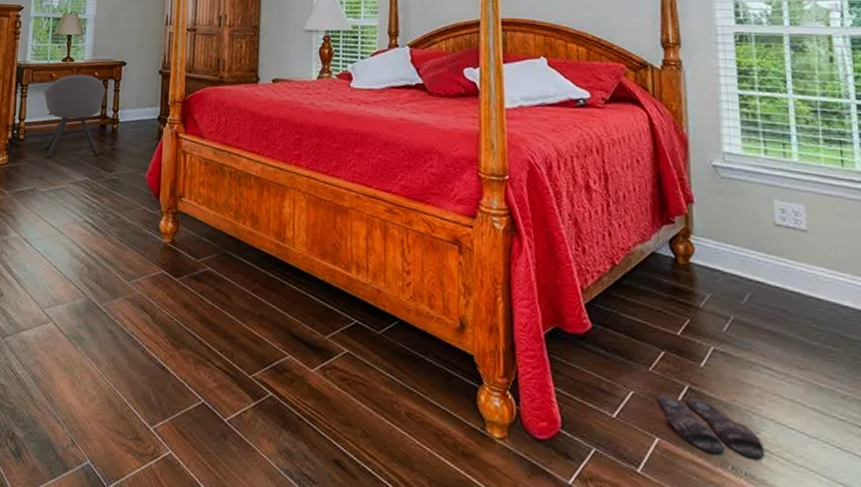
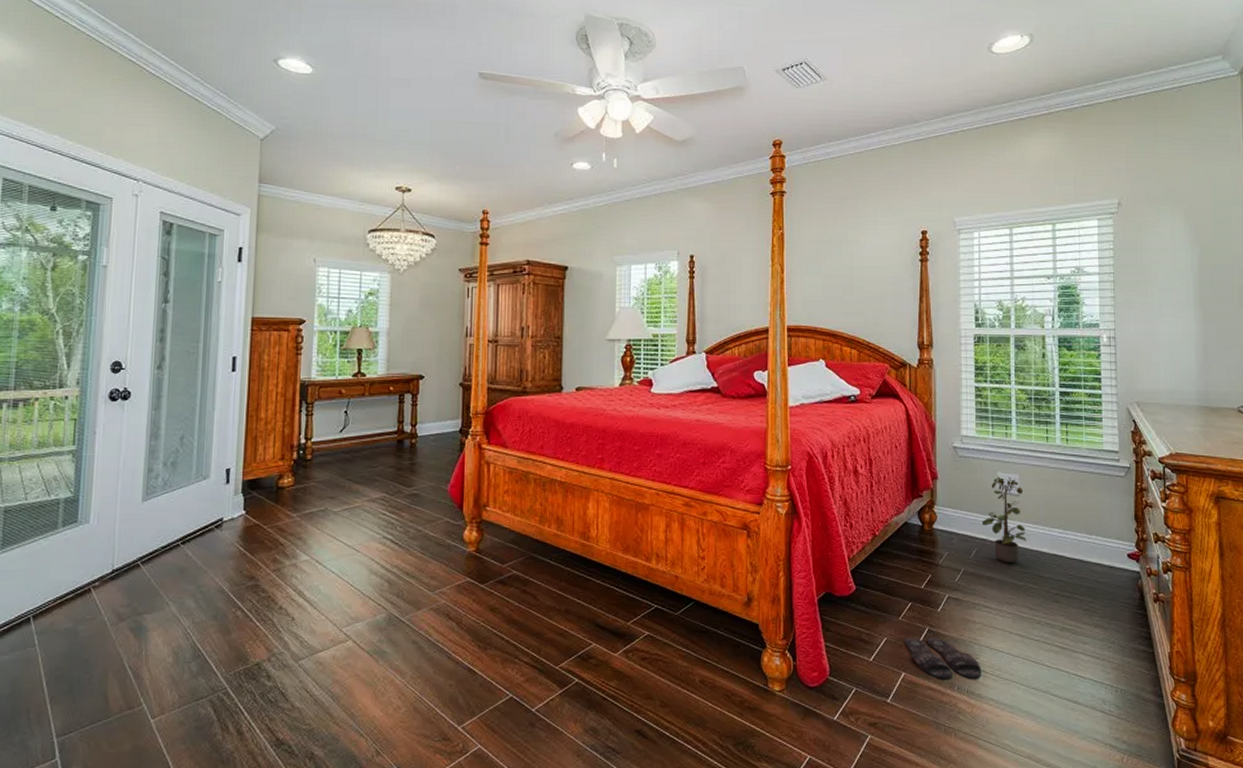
chair: present [43,74,106,159] -> none [332,389,403,478]
potted plant: none [755,203,821,317] -> present [981,475,1027,564]

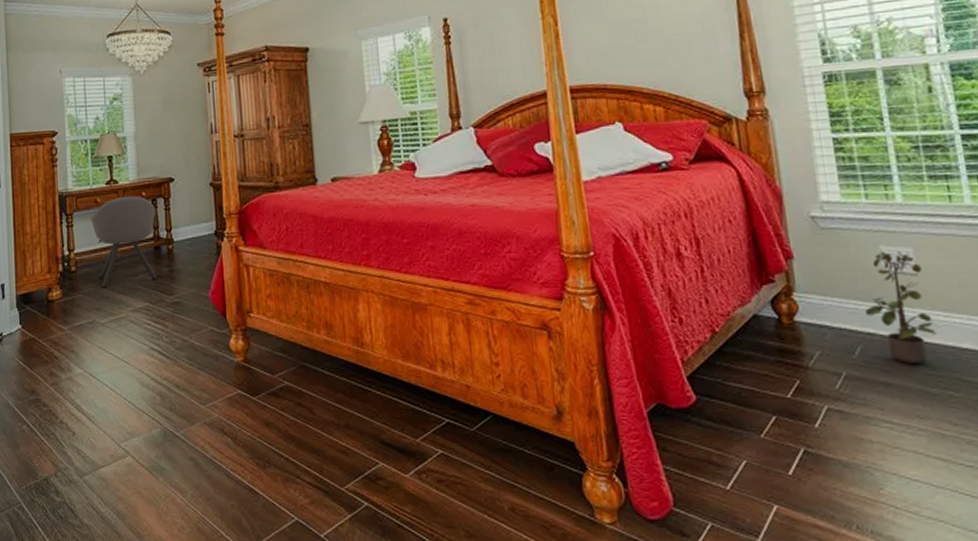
chair: none [332,389,403,478] -> present [90,195,158,288]
slippers: present [905,637,982,679] -> none [772,461,891,516]

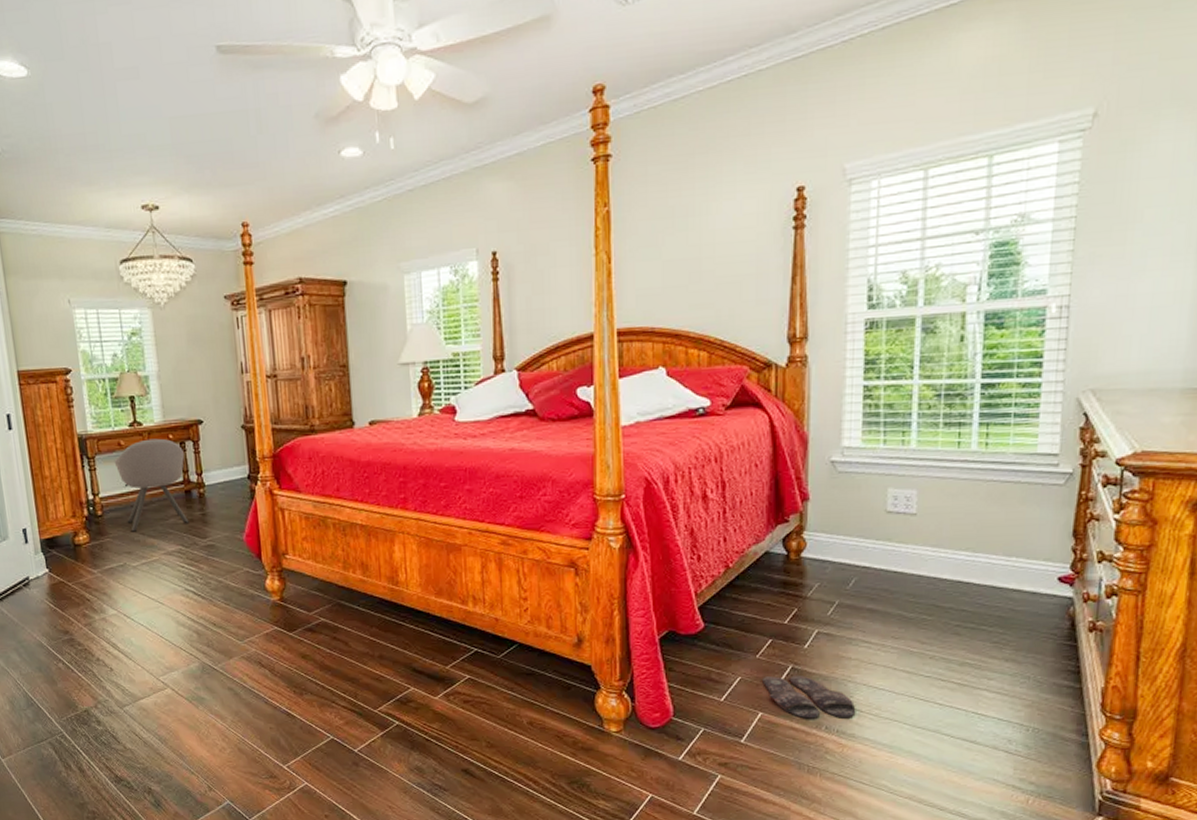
slippers: none [772,461,891,516] -> present [762,676,856,719]
potted plant: present [864,249,936,365] -> none [864,491,923,594]

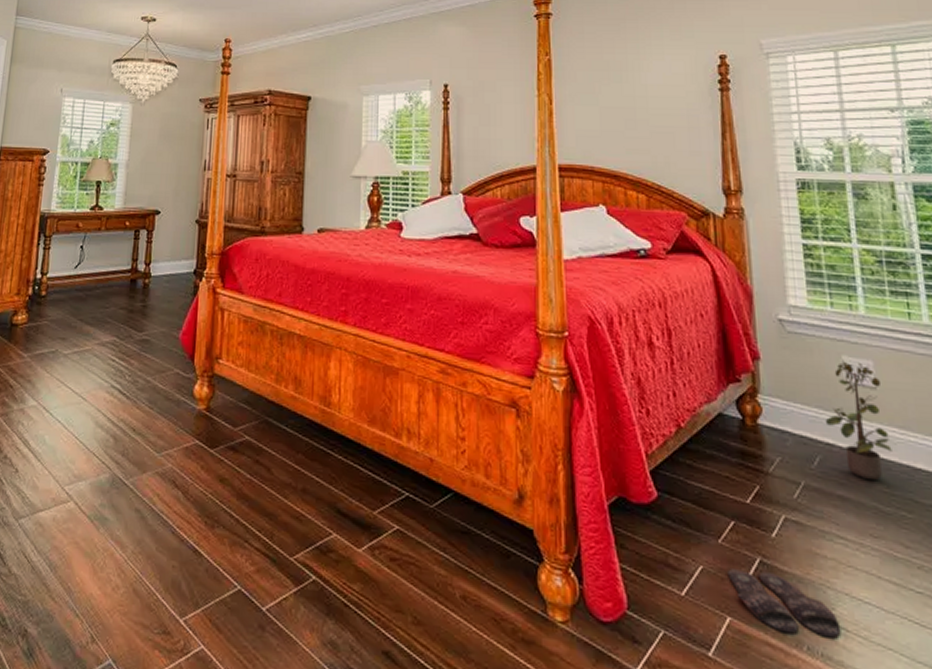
chair: present [114,438,190,532] -> none [68,224,138,317]
potted plant: none [864,491,923,594] -> present [825,359,892,481]

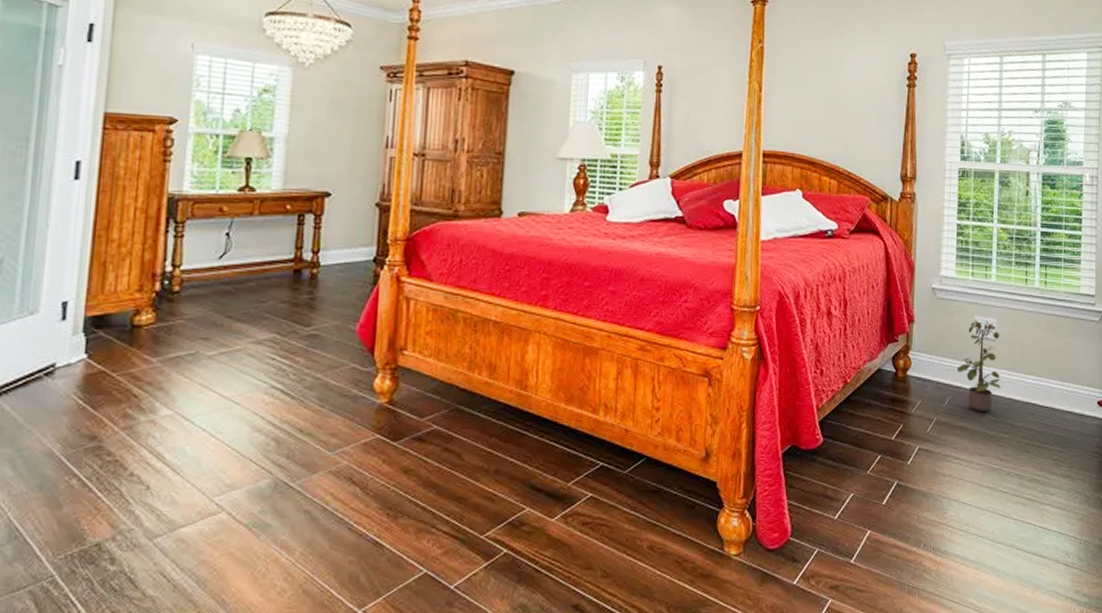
slippers: present [728,569,841,639] -> none [872,492,949,537]

